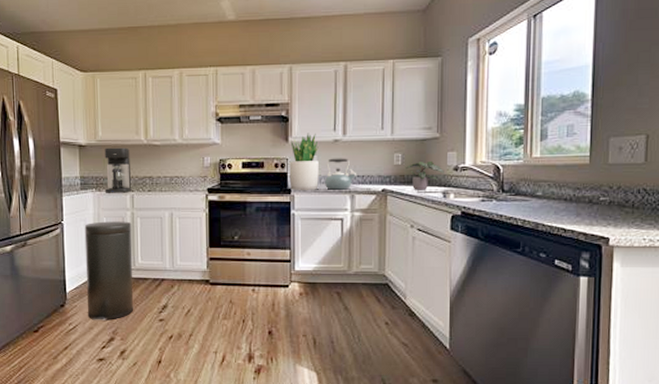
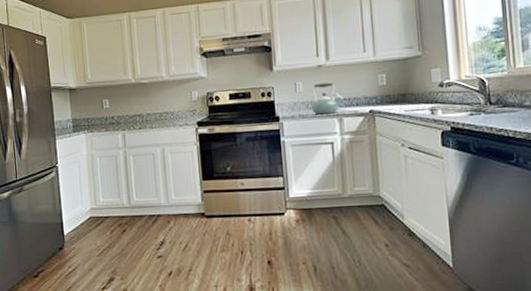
pedal bin: present [84,221,134,322] -> none [78,160,132,263]
coffee maker: present [104,147,132,194] -> none [94,88,123,135]
planter: present [289,133,319,190] -> none [275,60,306,118]
potted plant: present [406,160,444,190] -> none [391,78,430,109]

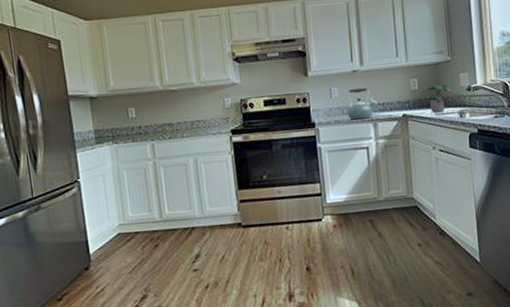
potted plant: none [391,78,430,109] -> present [423,83,459,113]

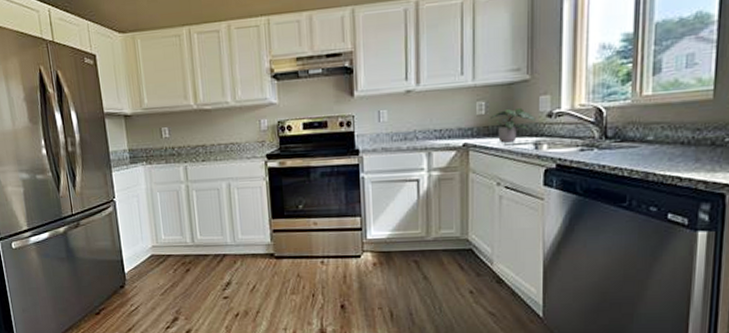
kettle: present [346,87,378,120] -> none [396,110,434,148]

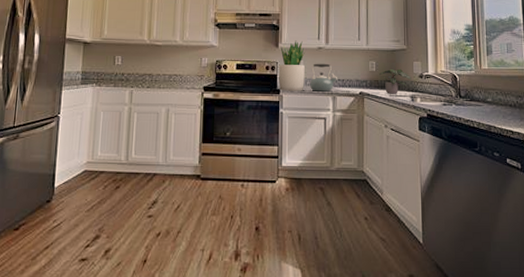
planter: none [356,84,390,151] -> present [278,40,305,91]
kettle: none [396,110,434,148] -> present [309,63,338,92]

